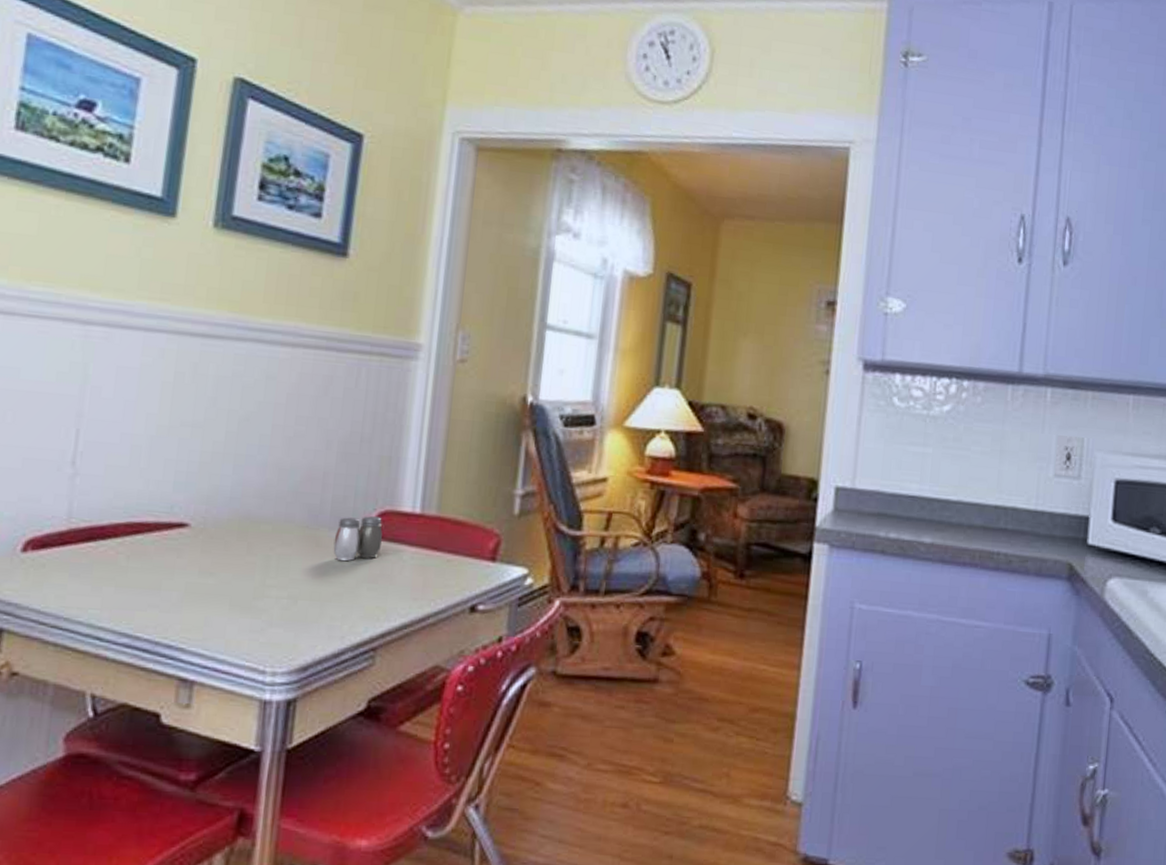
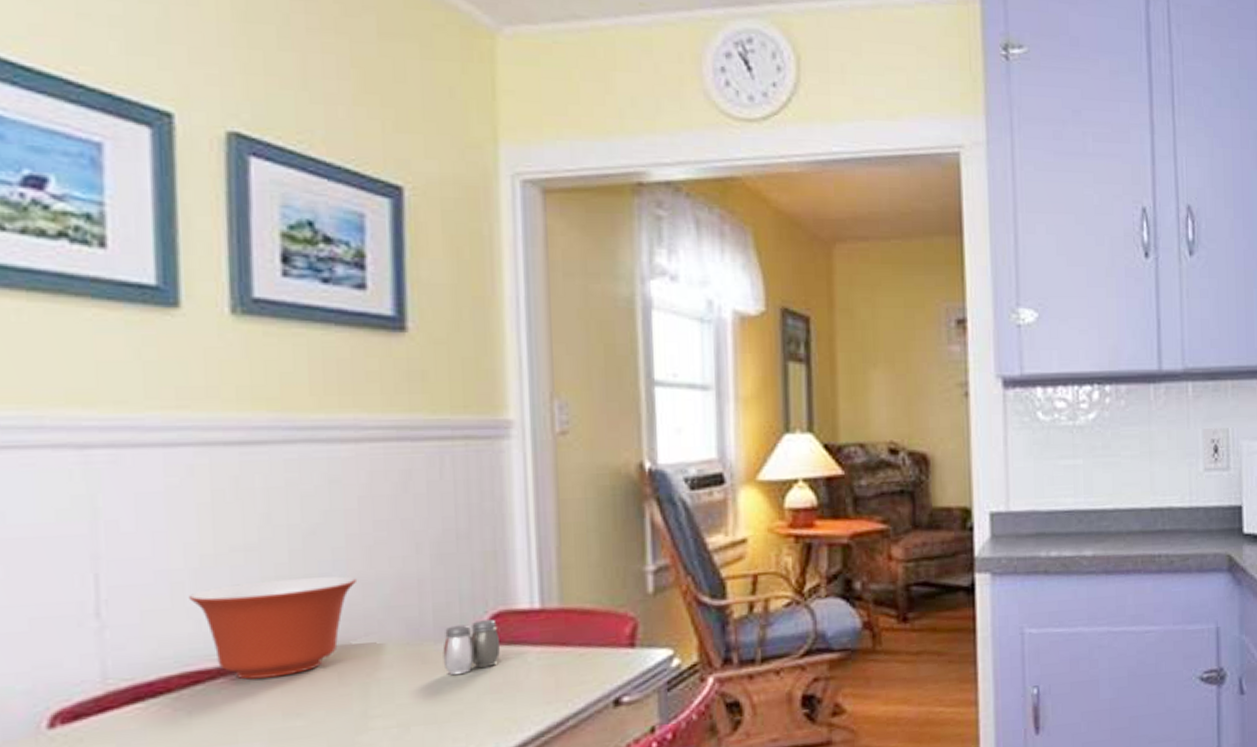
mixing bowl: none [142,454,276,539] -> present [188,576,358,680]

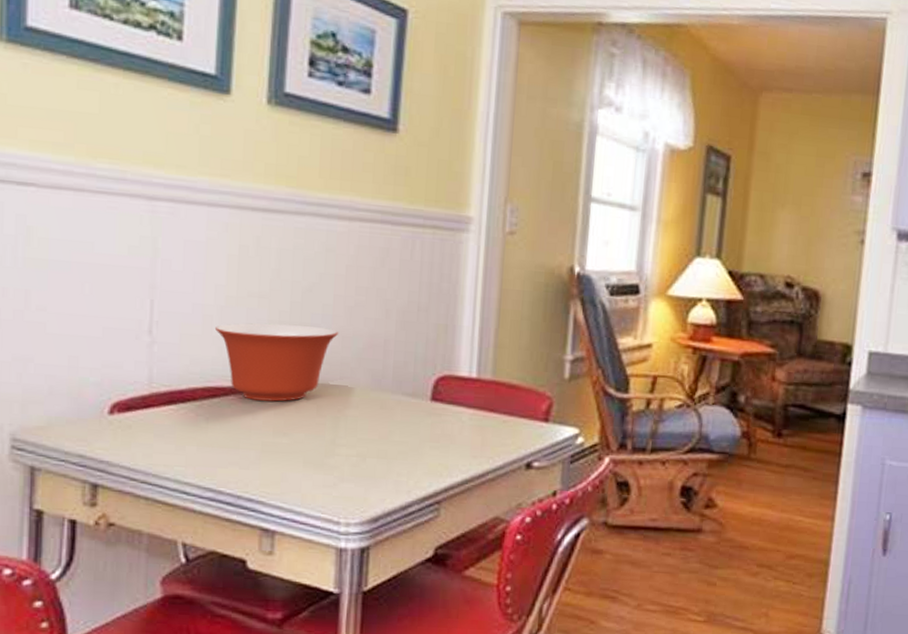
salt and pepper shaker: present [442,619,501,675] -> none [396,380,443,422]

